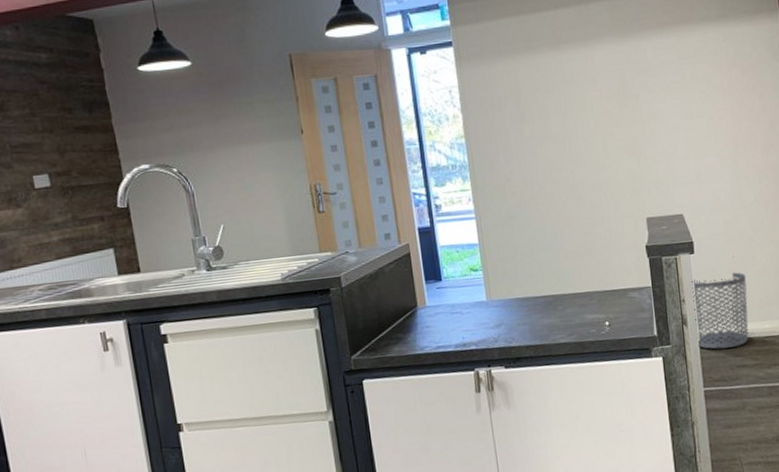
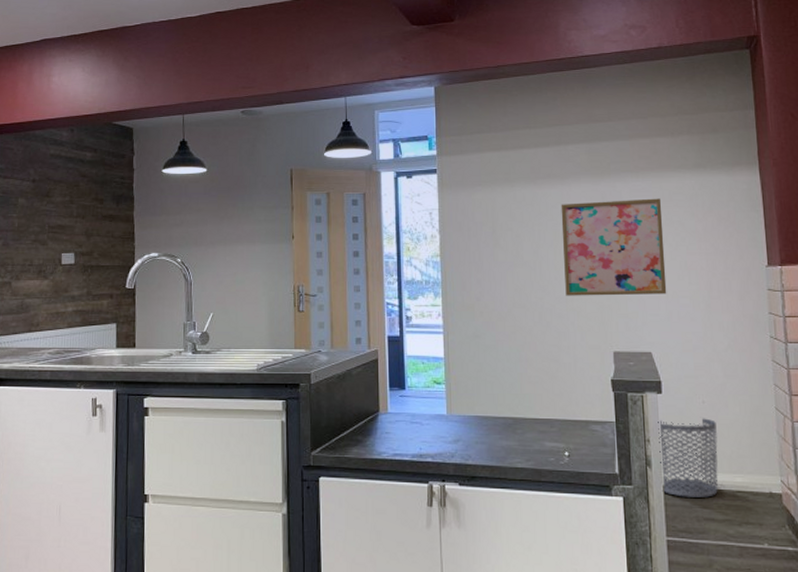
wall art: none [585,54,695,166] -> present [561,198,667,296]

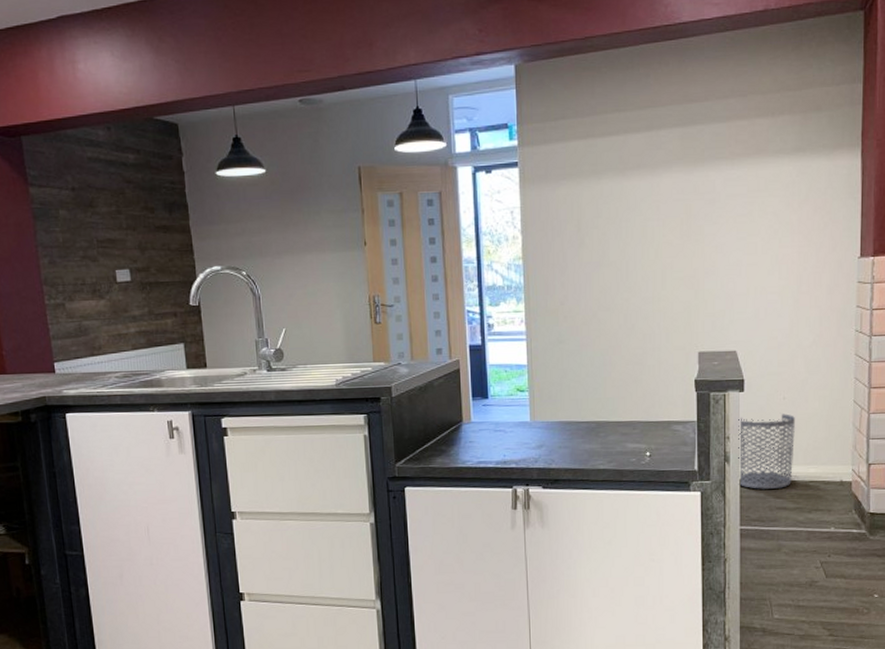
wall art: present [561,198,667,296] -> none [650,187,756,296]

